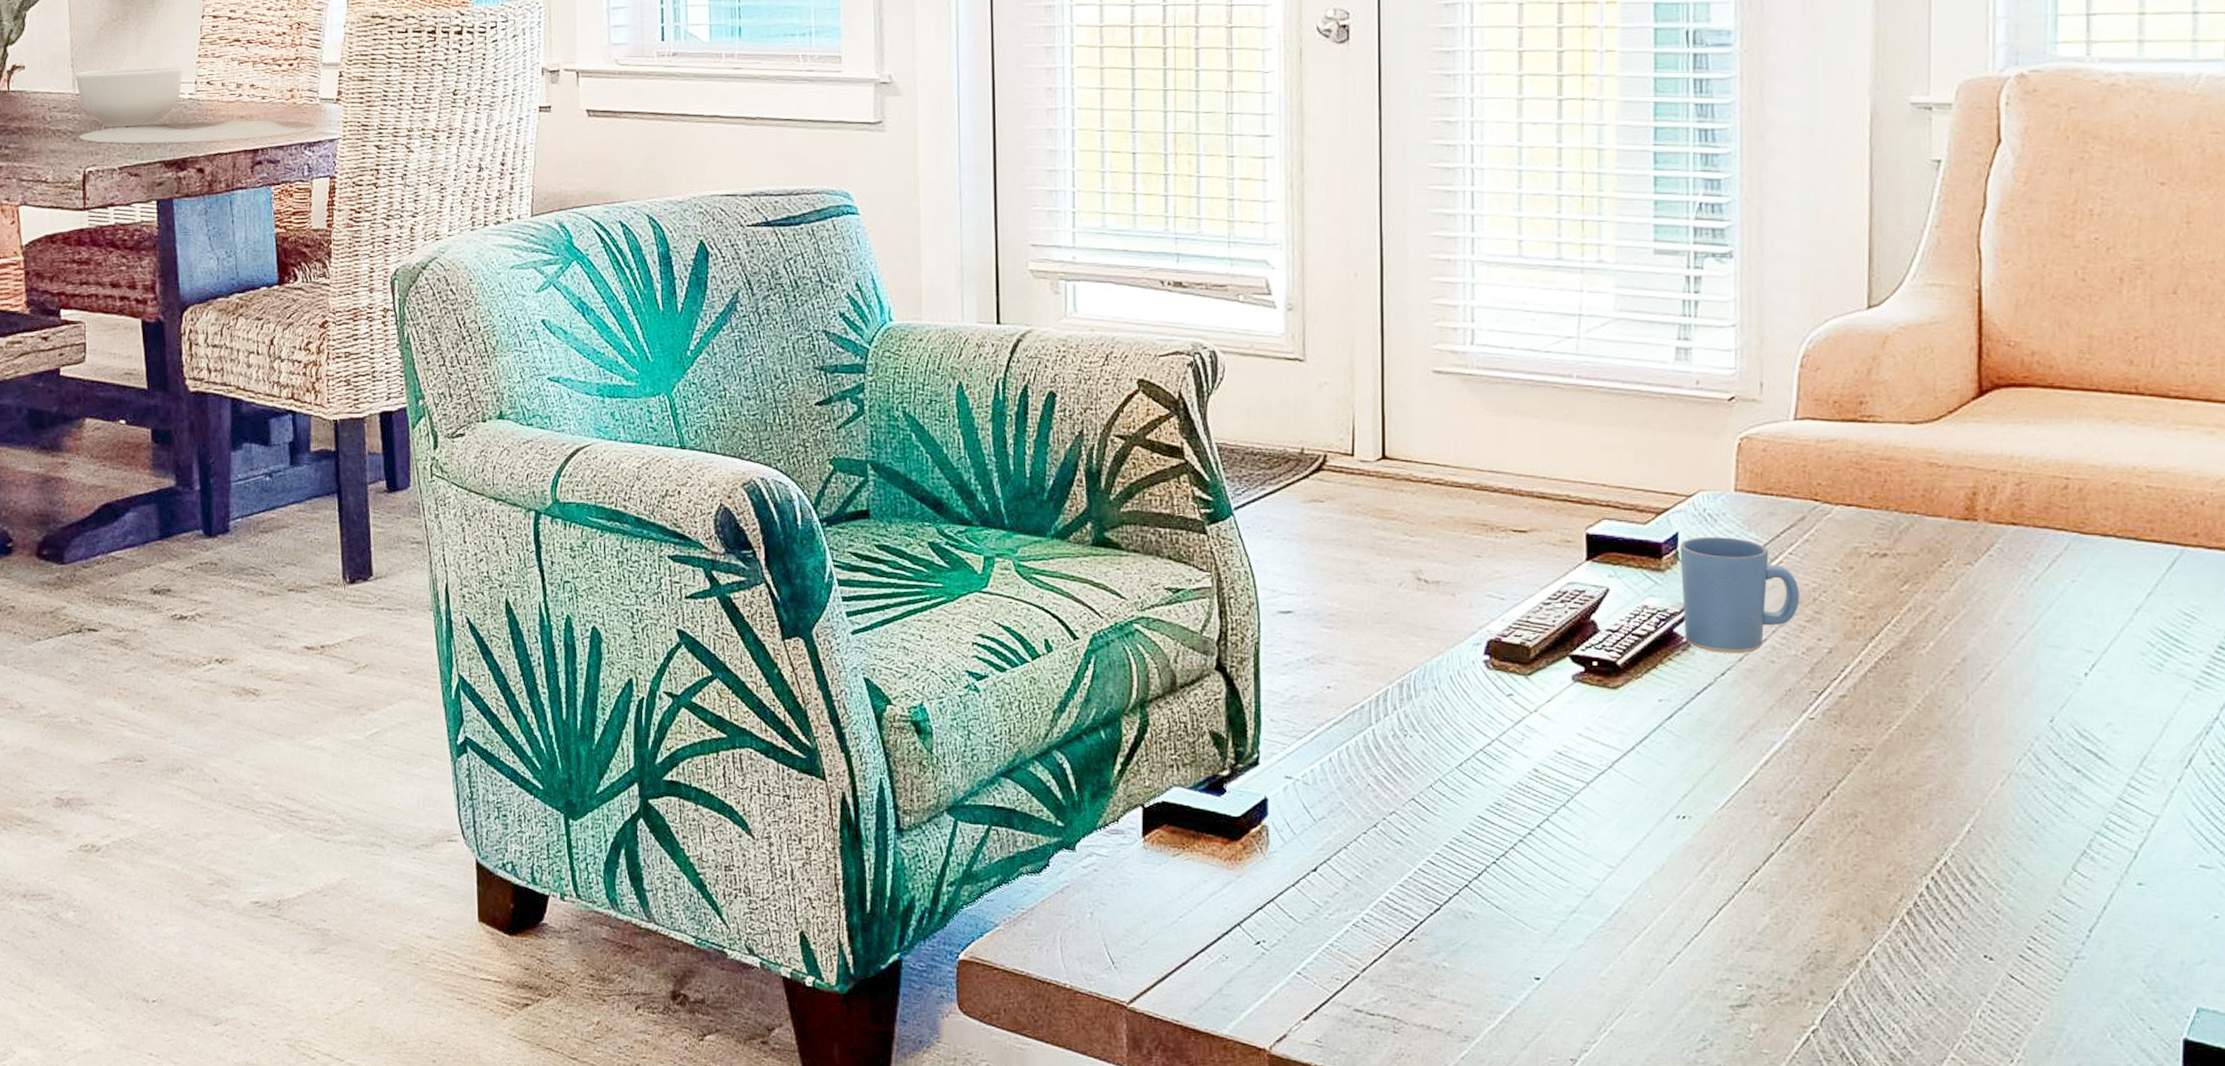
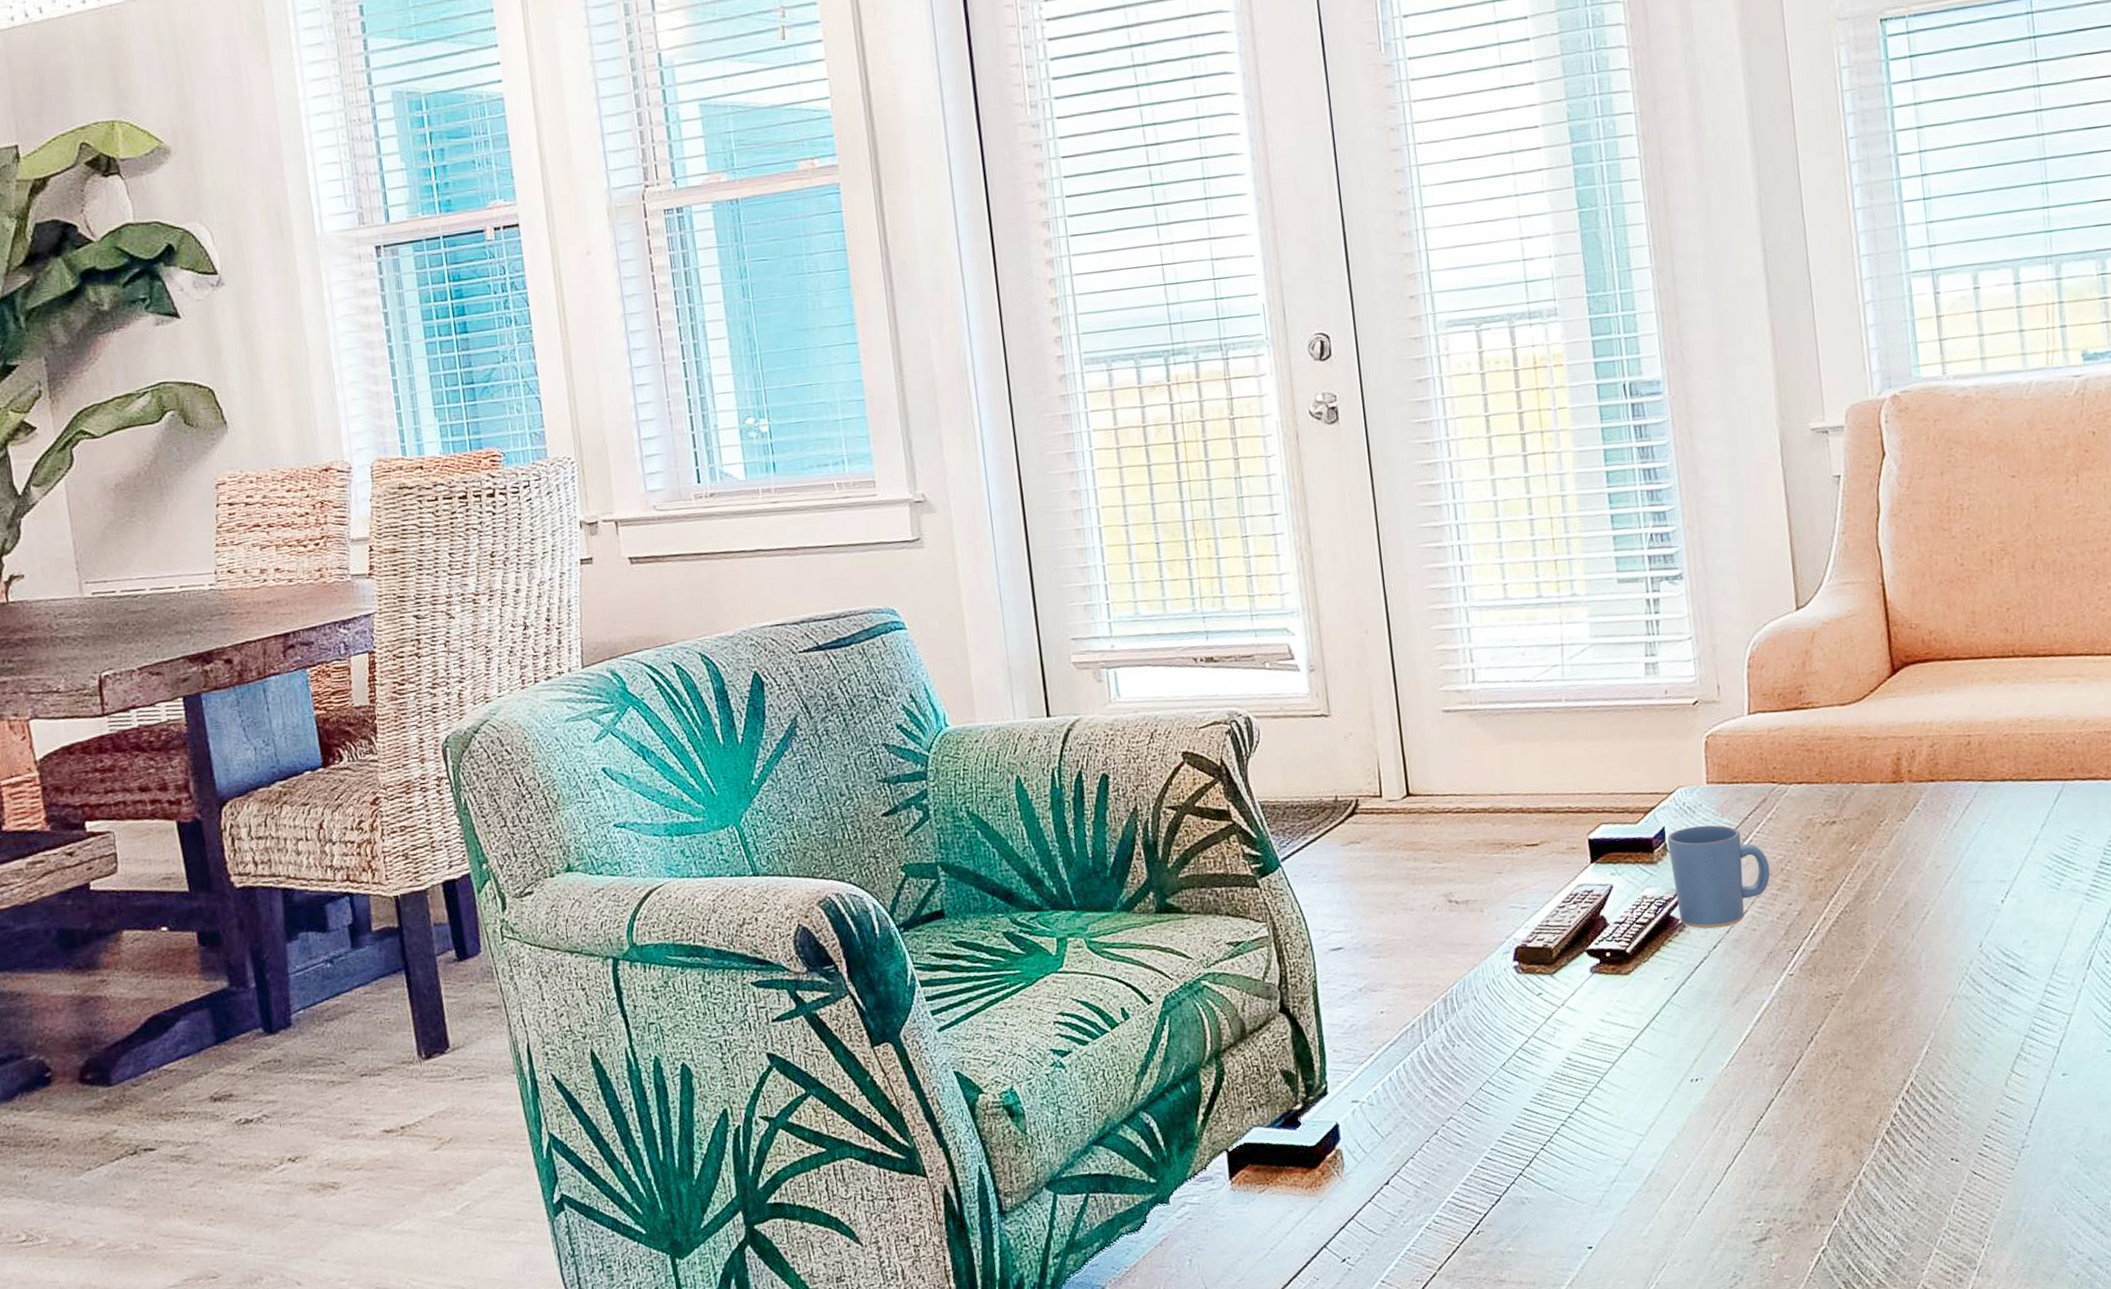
bowl: present [75,67,182,127] -> none [81,558,200,628]
place mat: present [79,120,316,144] -> none [91,600,350,646]

